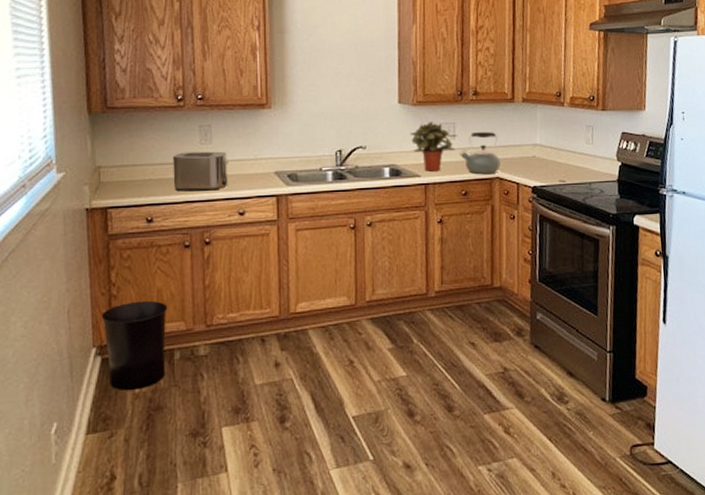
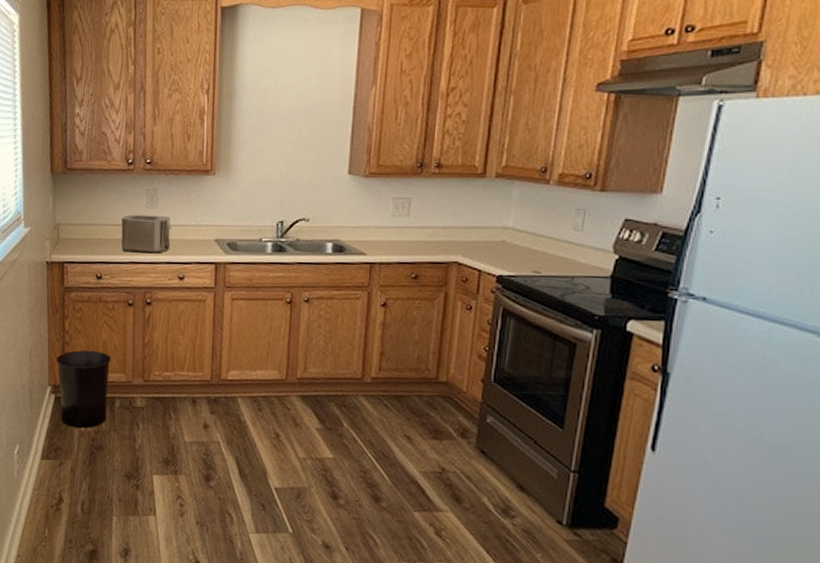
potted plant: present [410,121,458,171] -> none [358,195,413,250]
kettle: present [459,132,500,175] -> none [412,210,461,258]

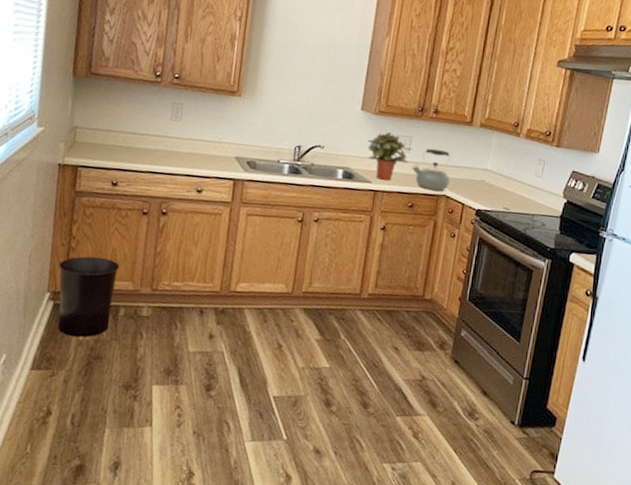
toaster: present [121,214,172,254] -> none [140,125,194,166]
potted plant: none [358,195,413,250] -> present [367,131,413,181]
kettle: none [412,210,461,258] -> present [411,149,451,192]

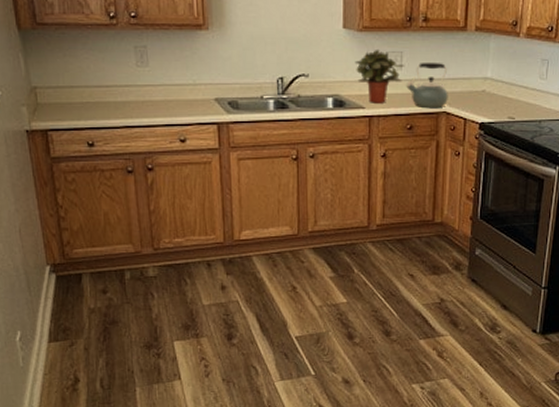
waste bin: present [57,256,120,337] -> none [51,223,118,305]

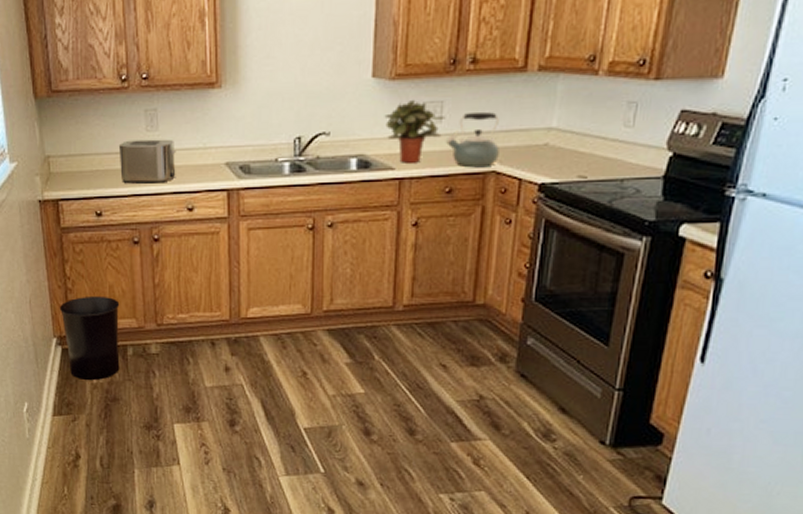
waste bin: none [51,223,118,305] -> present [59,295,120,380]
toaster: none [108,74,168,116] -> present [118,139,176,184]

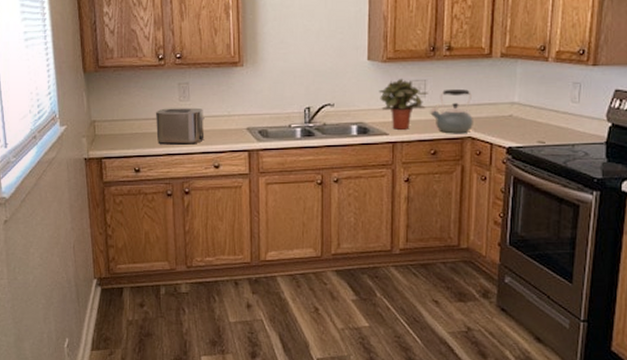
waste bin: present [59,295,120,380] -> none [100,241,154,317]

